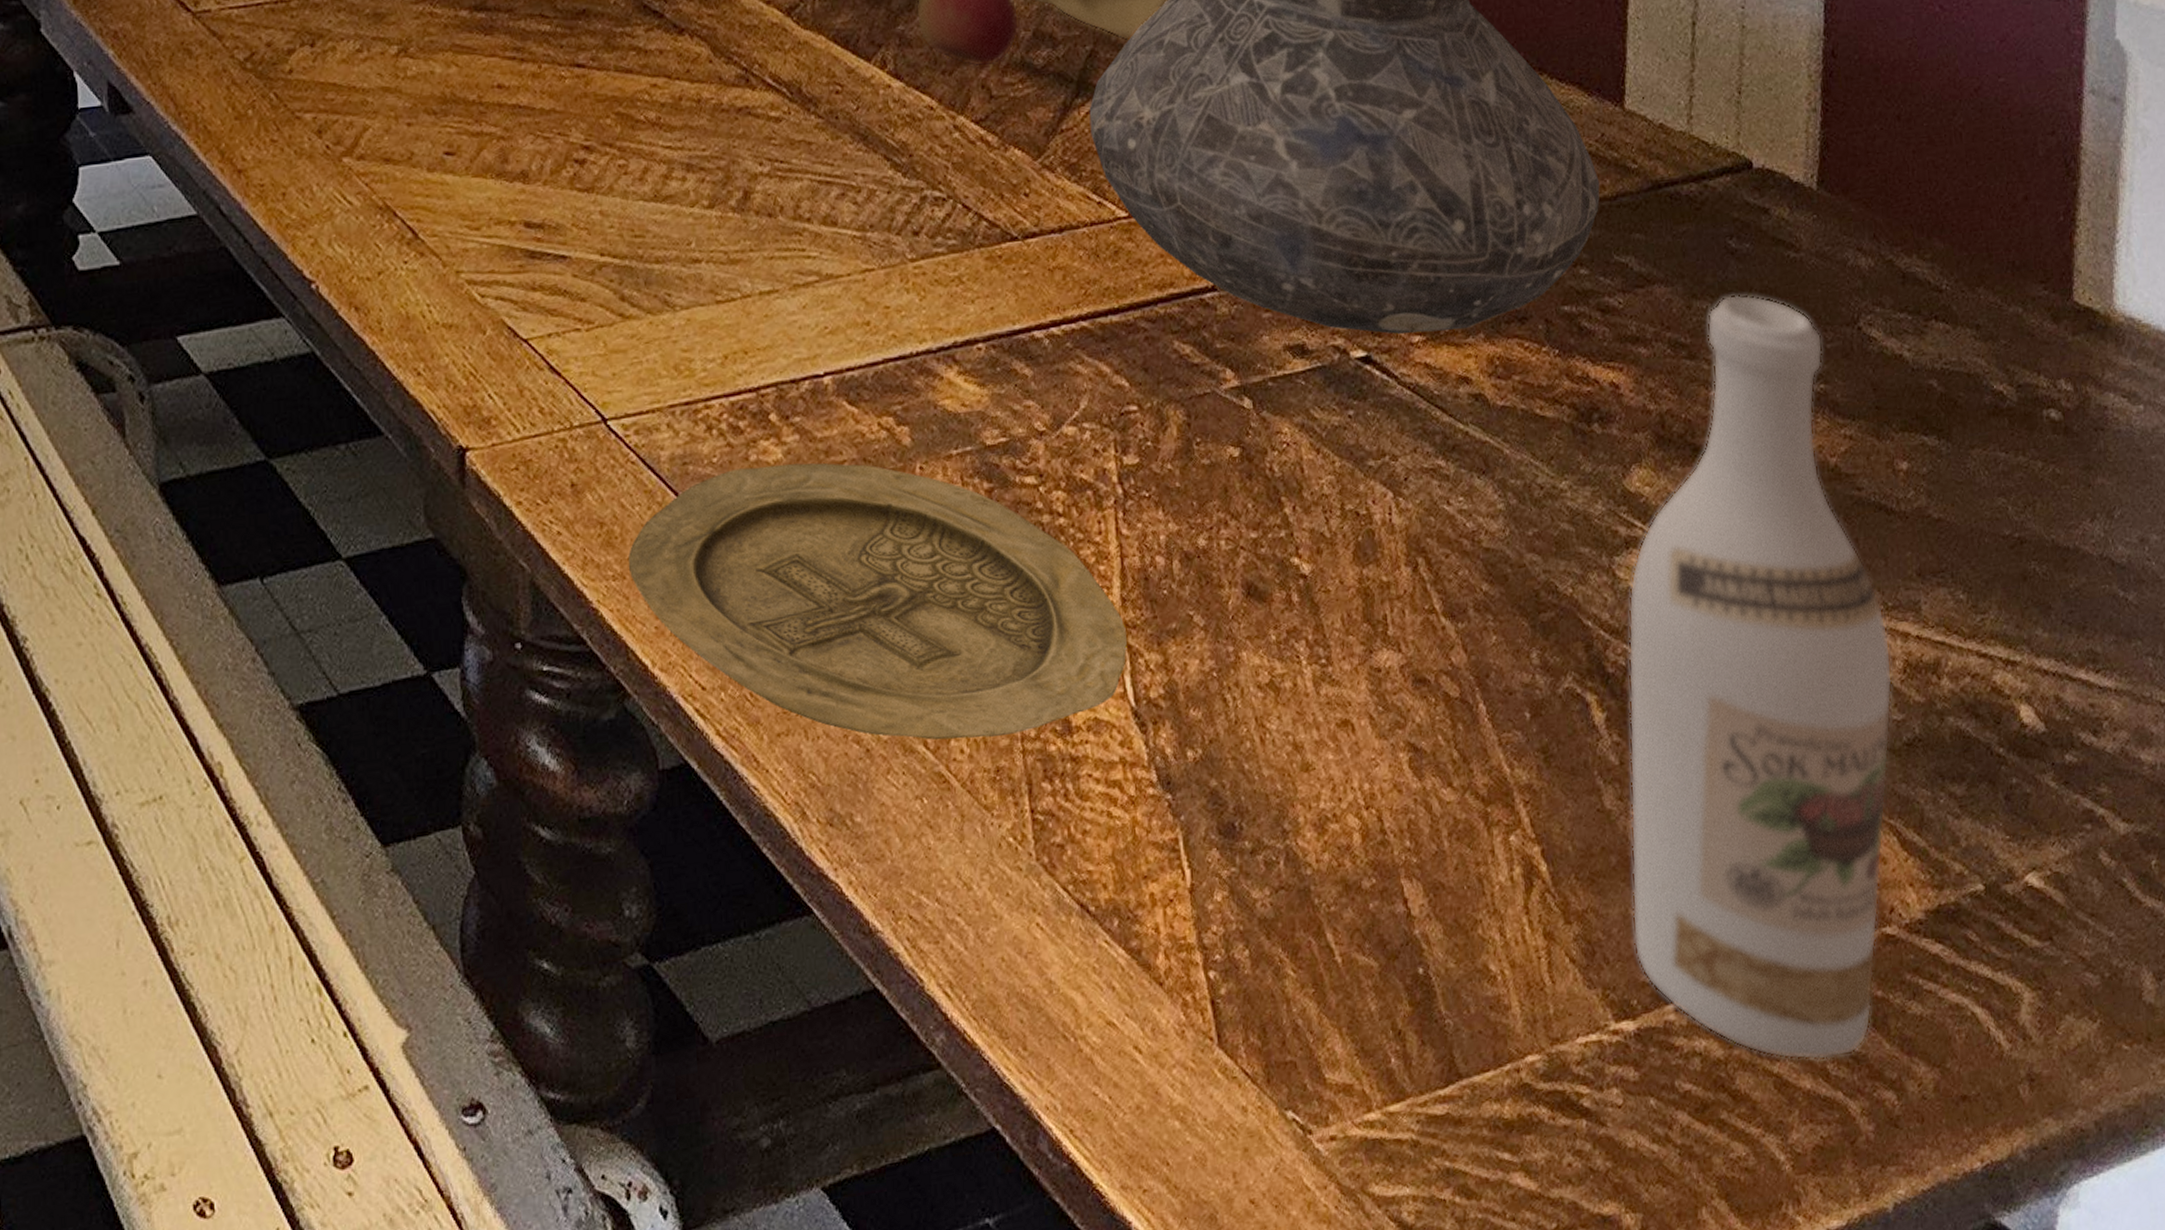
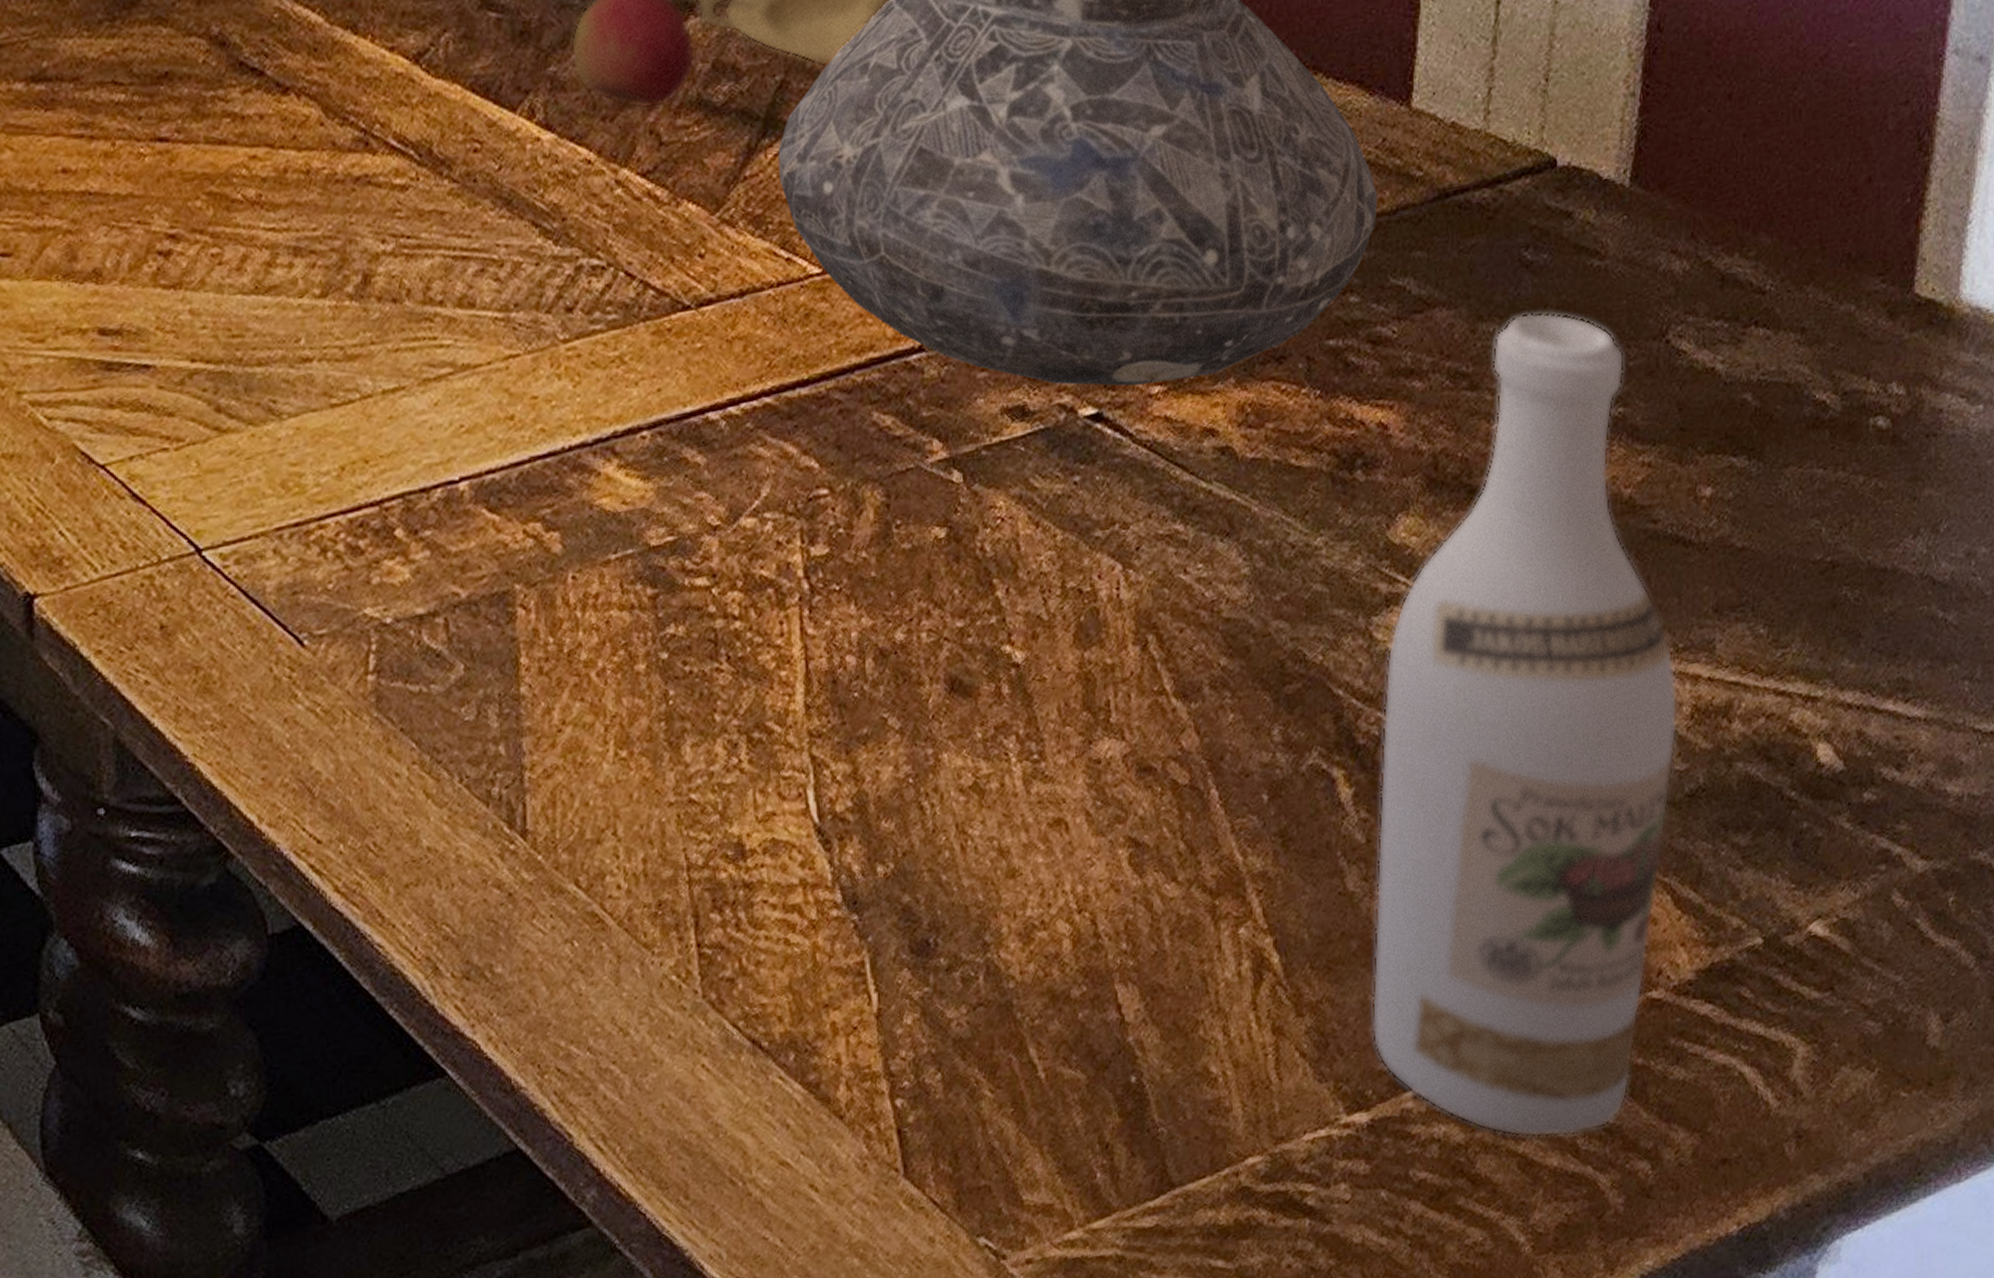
plate: present [628,462,1127,740] -> none [228,578,811,878]

